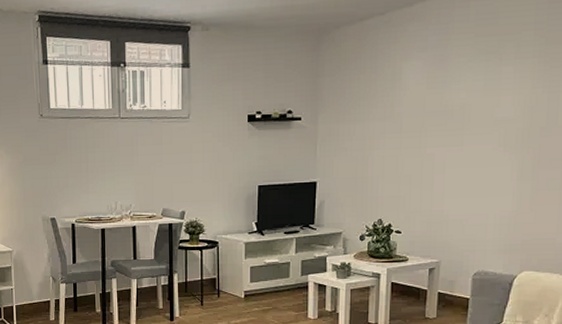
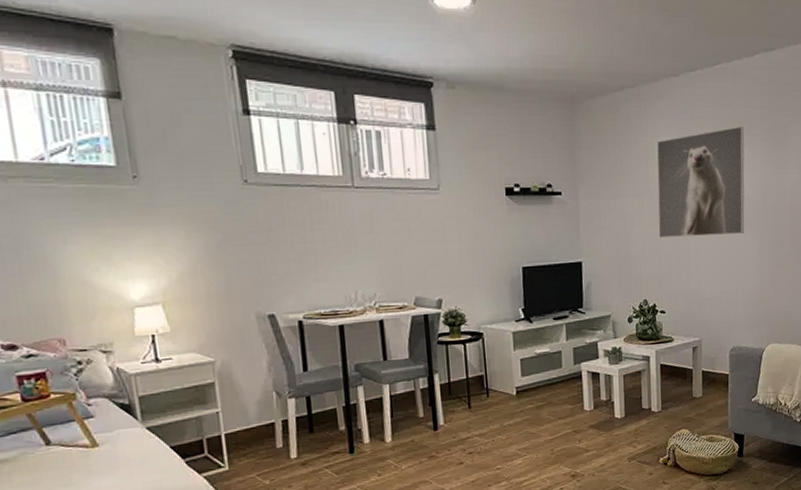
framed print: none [400,43,511,160] -> present [657,126,745,238]

